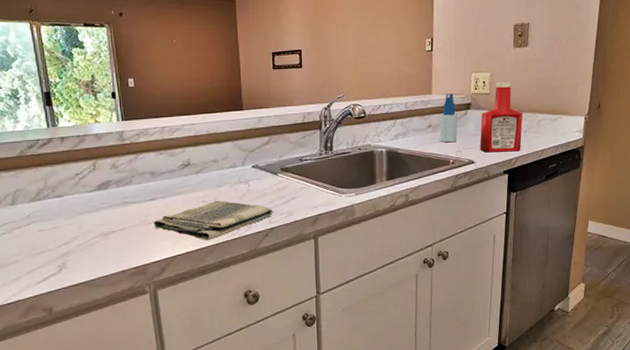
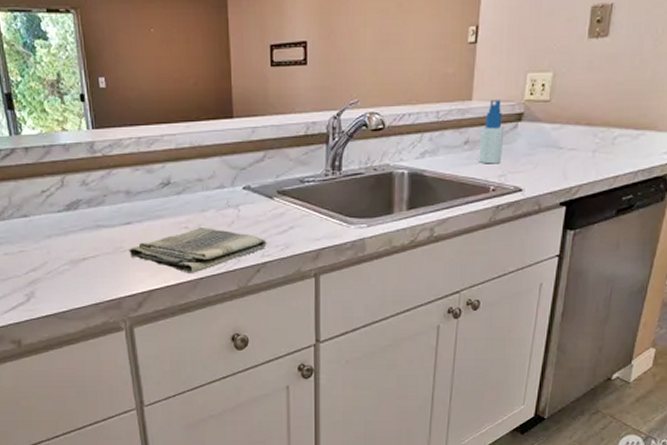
ketchup bottle: present [480,82,524,153] -> none [531,85,594,178]

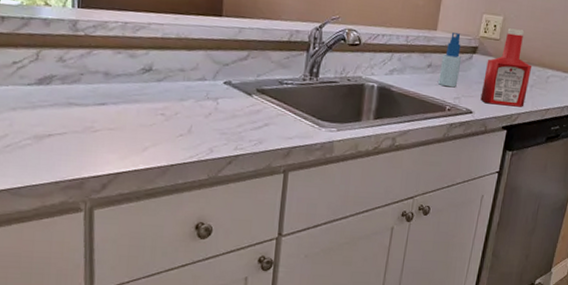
dish towel: present [129,226,267,273] -> none [99,115,241,160]
ketchup bottle: none [531,85,594,178] -> present [480,28,533,107]

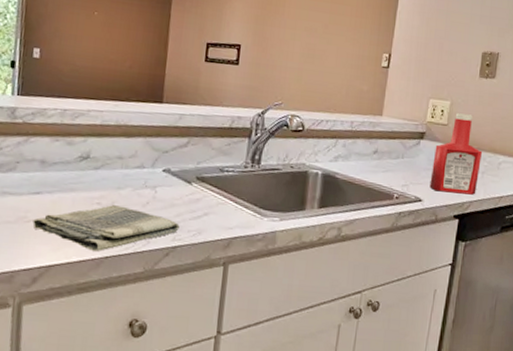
dish towel: none [99,115,241,160] -> present [33,204,180,251]
spray bottle: present [438,32,462,88] -> none [385,118,409,175]

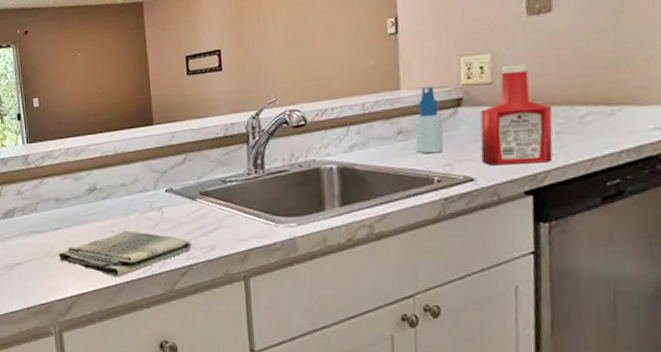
spray bottle: none [385,118,409,175] -> present [414,87,444,154]

